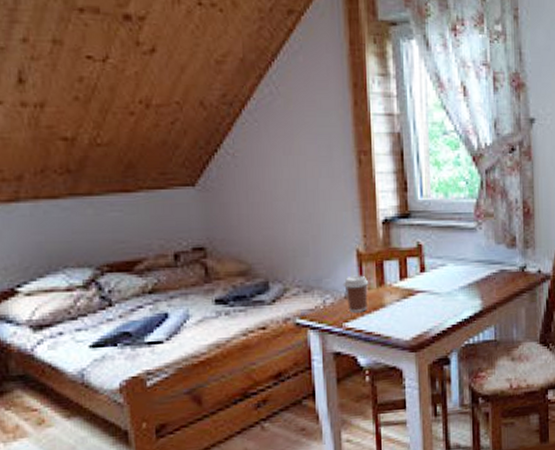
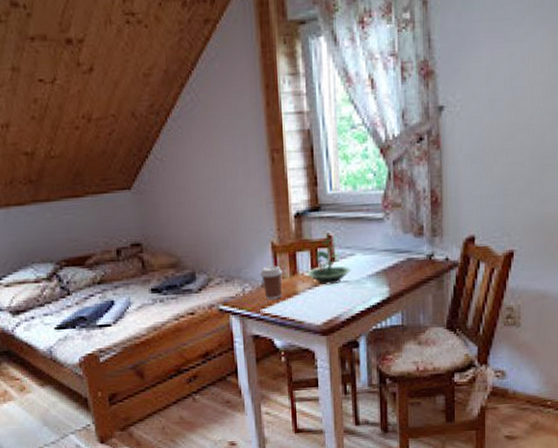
terrarium: none [394,248,442,297] -> present [306,239,351,285]

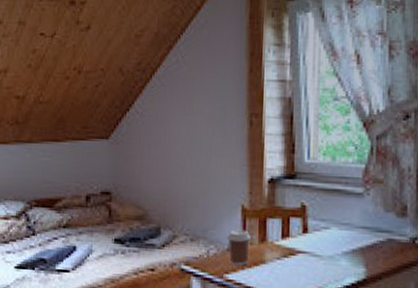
terrarium: present [306,239,351,285] -> none [276,209,325,258]

